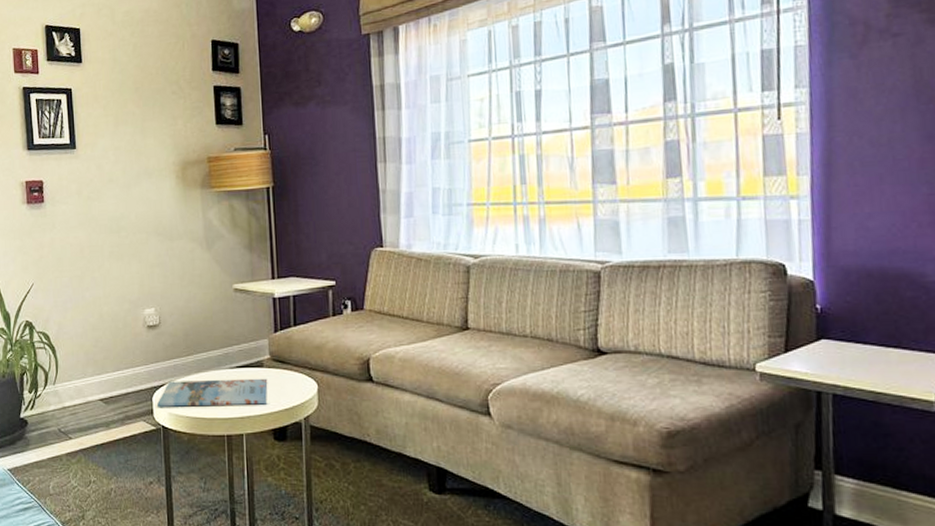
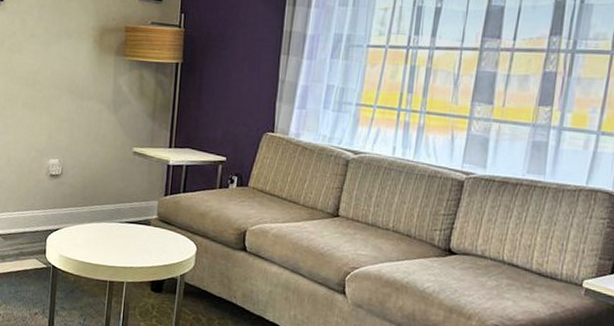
magazine: present [157,378,268,407] -> none [50,227,153,259]

